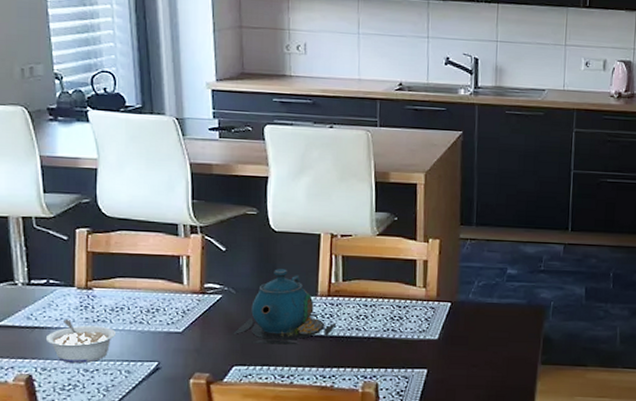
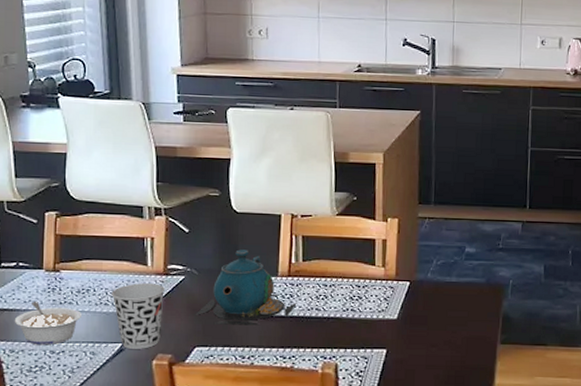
cup: none [146,301,201,368] -> present [111,283,165,349]

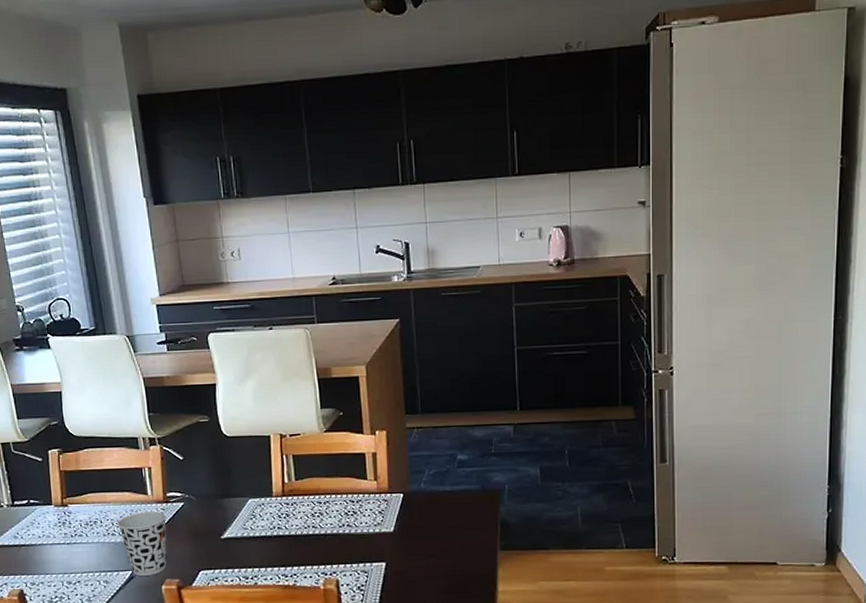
legume: present [14,302,81,346] -> none [31,536,92,577]
teapot: present [195,249,297,326] -> none [197,473,294,548]

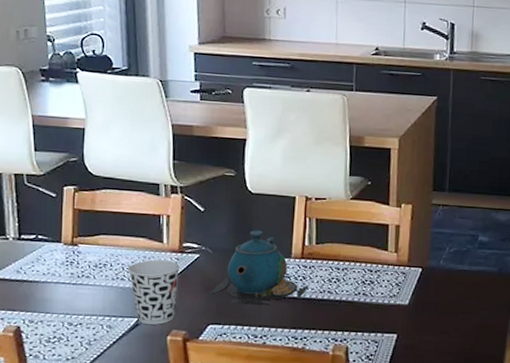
teapot: none [197,473,294,548] -> present [209,230,310,306]

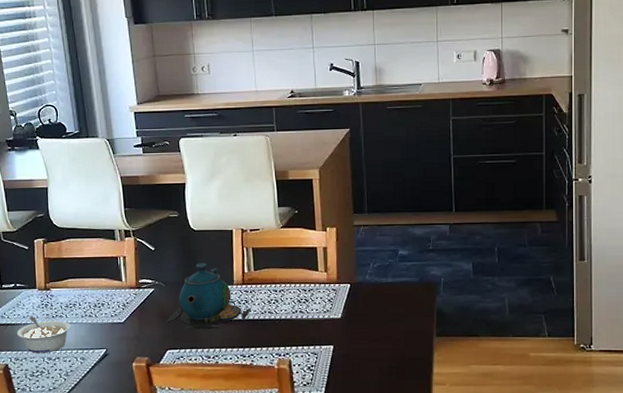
legume: none [33,274,98,317] -> present [16,316,71,353]
cup: present [128,259,180,325] -> none [94,296,138,354]

